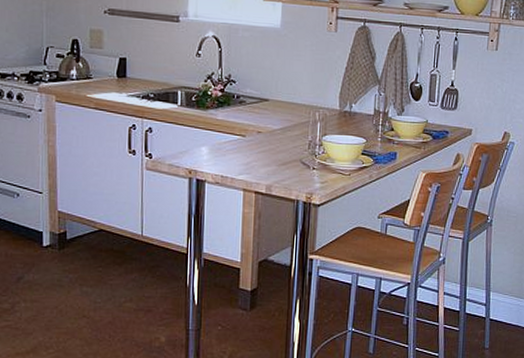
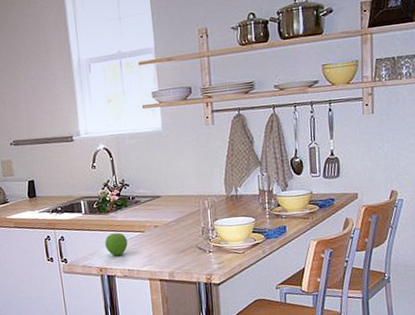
fruit: none [199,132,225,159] -> present [105,232,128,256]

